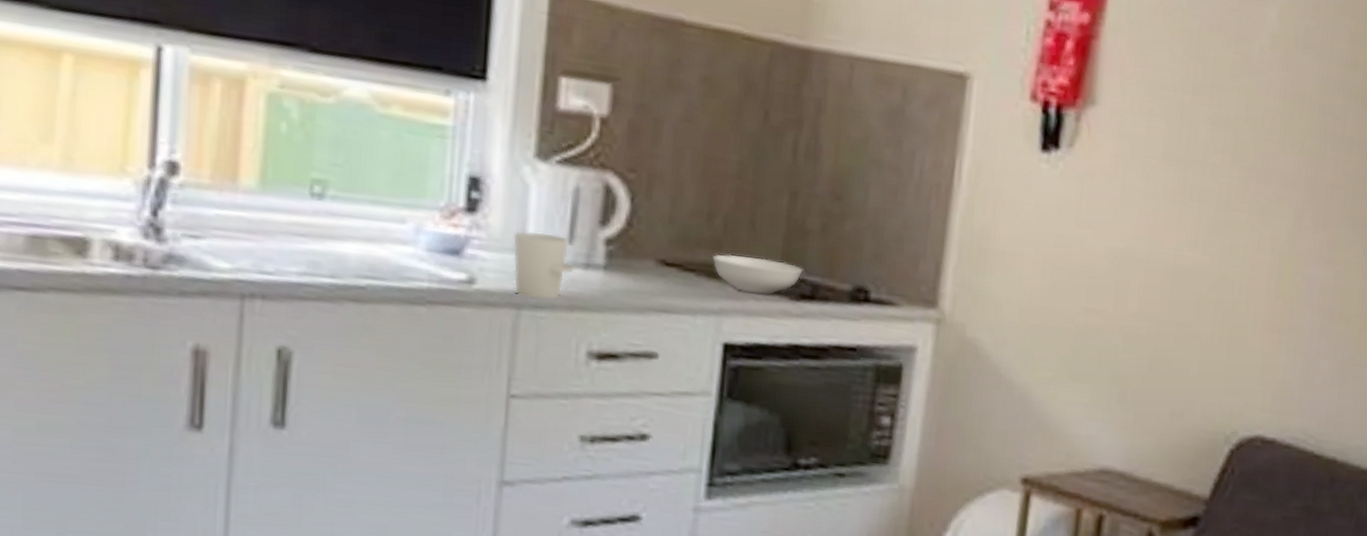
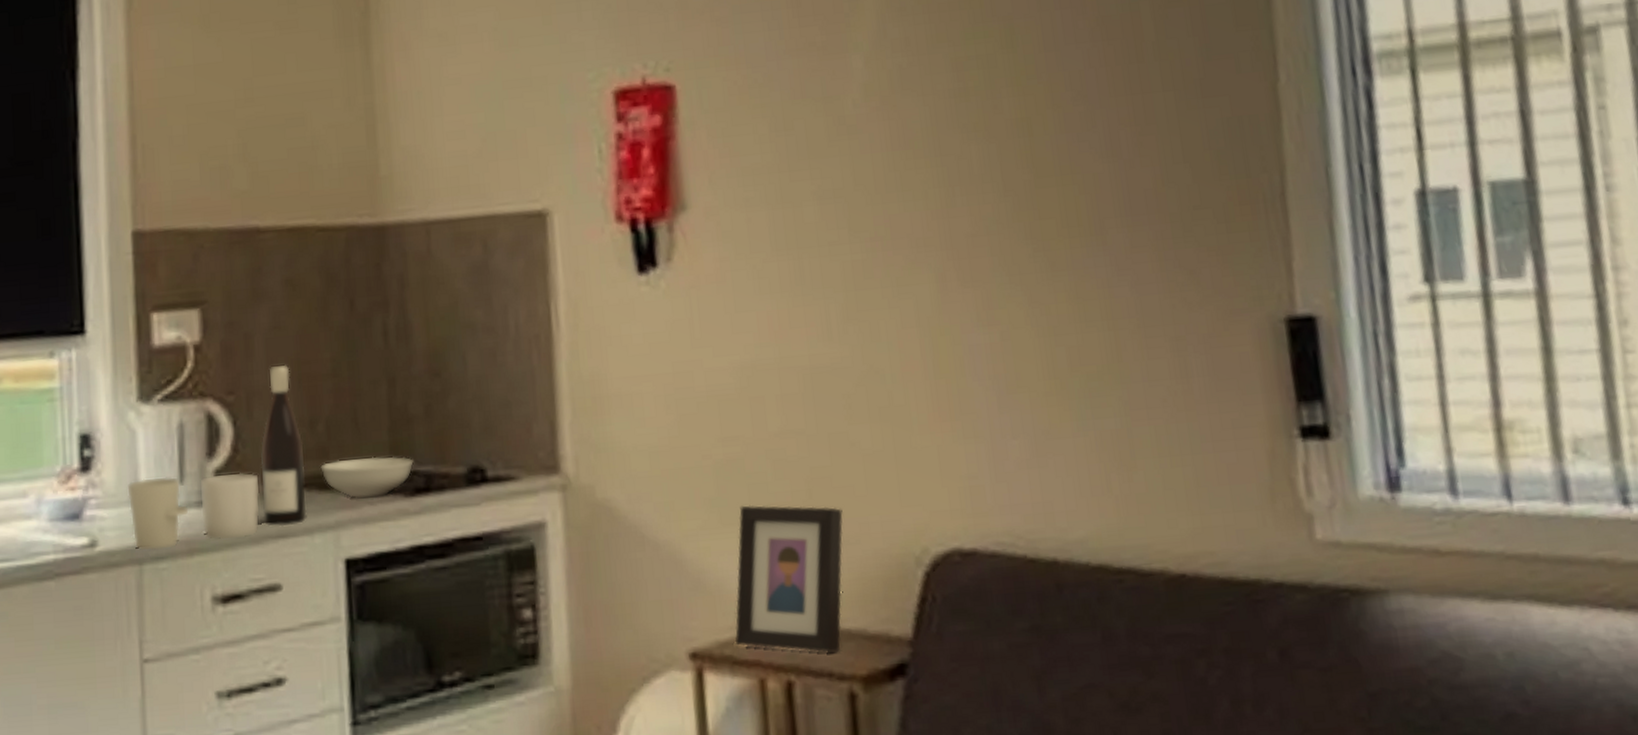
mug: none [586,242,651,306] -> present [201,472,260,540]
bottle: none [648,155,699,304] -> present [260,364,307,527]
picture frame: none [1063,367,1175,499] -> present [735,505,843,652]

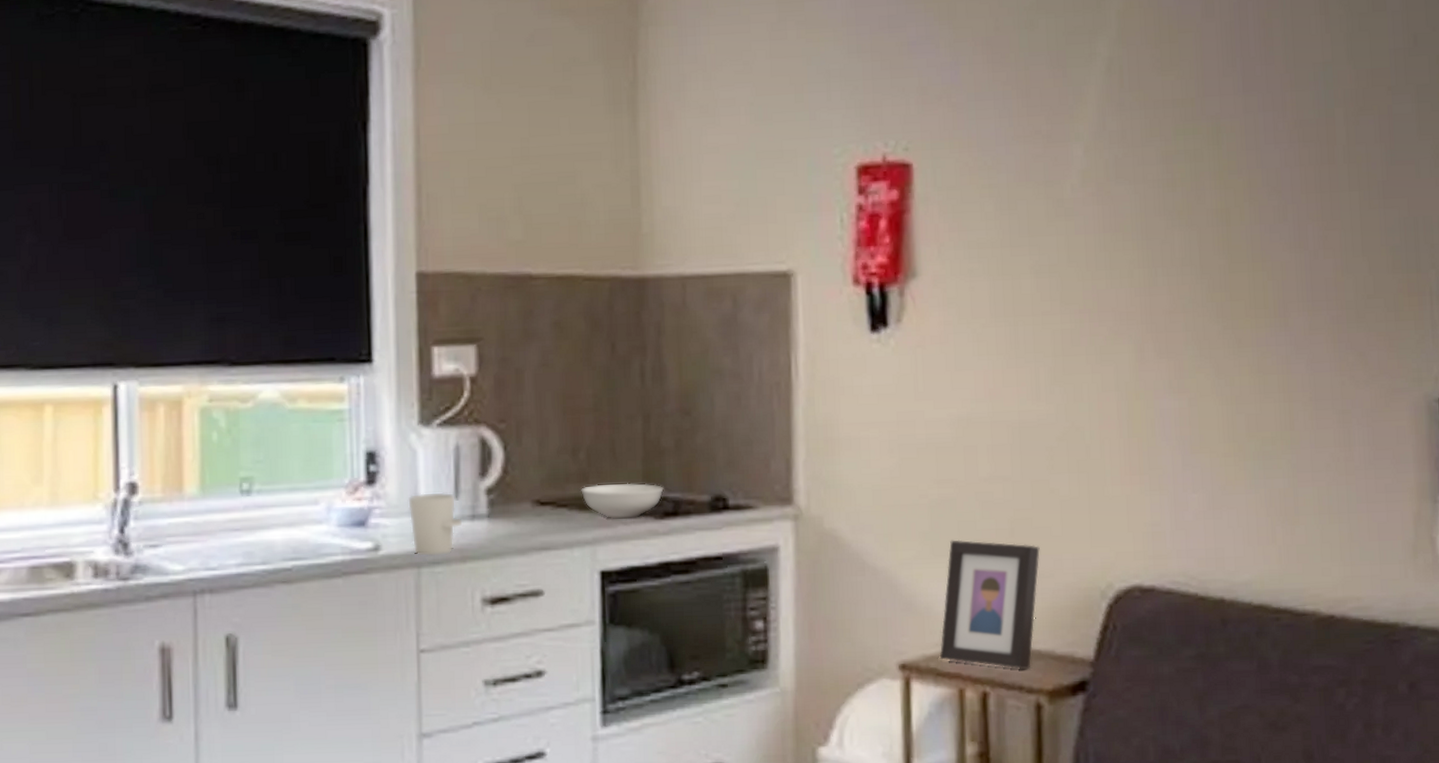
mug: present [201,472,260,540] -> none [474,491,527,550]
bottle: present [260,364,307,527] -> none [527,398,568,541]

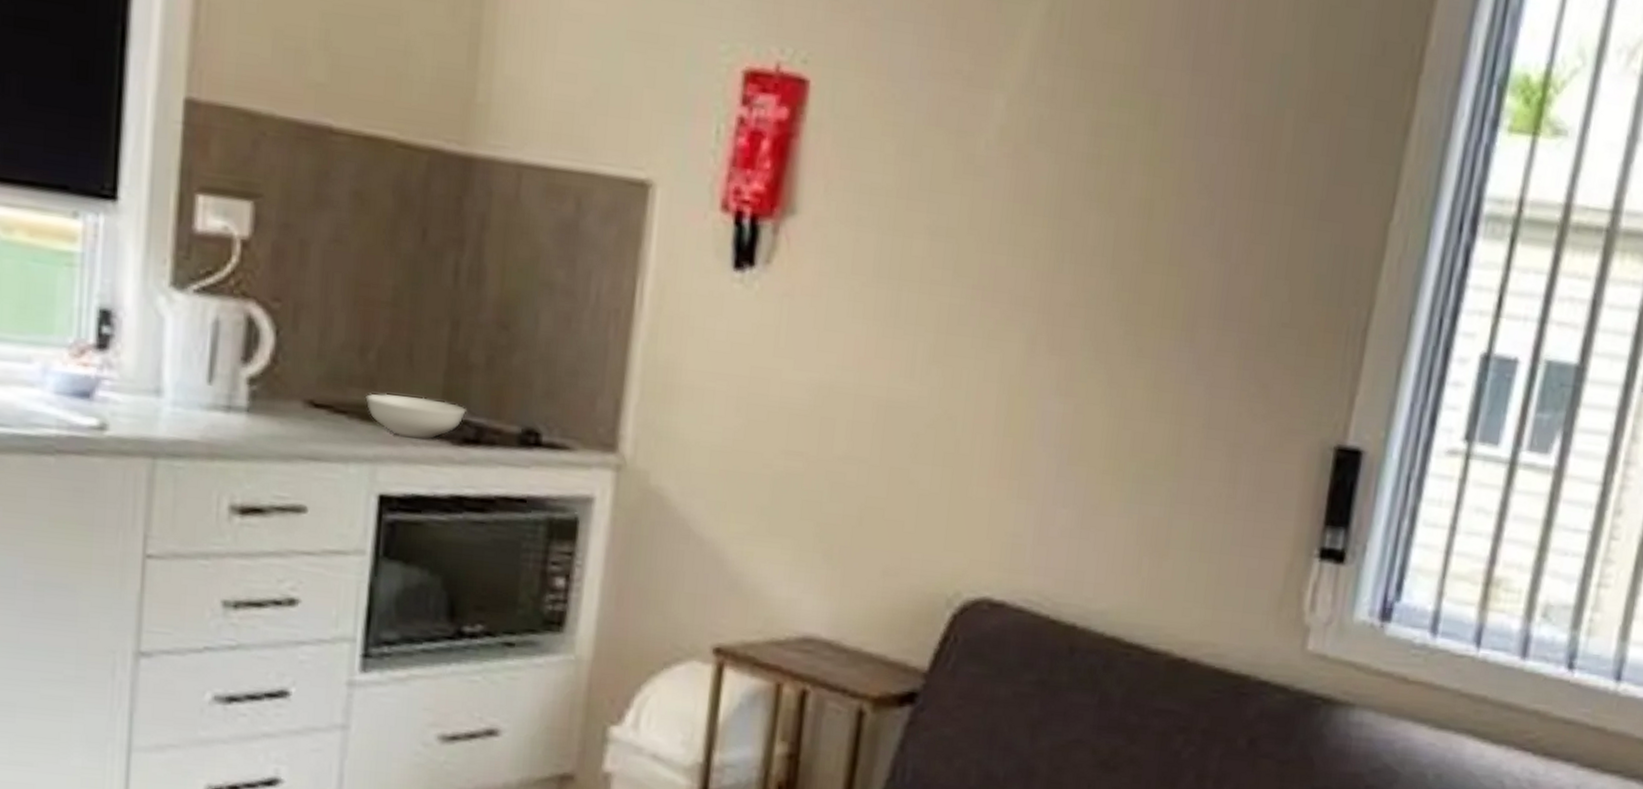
cup: present [408,492,463,557] -> none [147,369,215,449]
picture frame: present [940,539,1040,669] -> none [761,519,888,671]

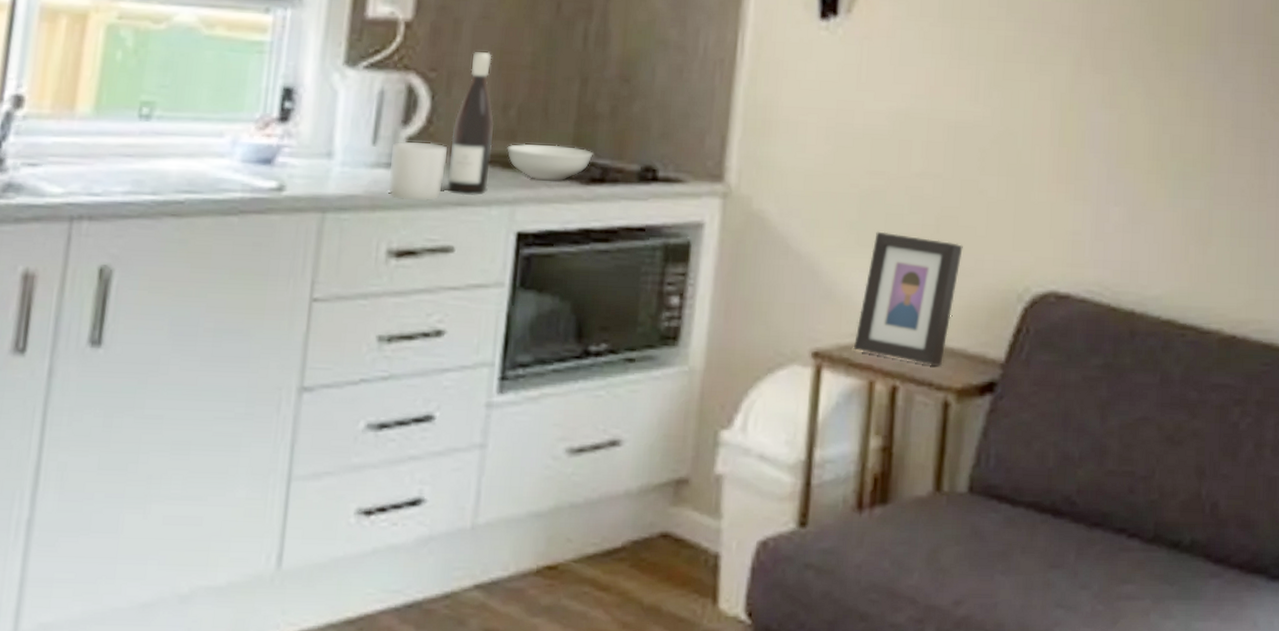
mug: none [228,381,298,453] -> present [388,141,449,202]
bottle: none [295,281,351,451] -> present [446,51,495,196]
picture frame: none [761,519,888,671] -> present [854,231,963,366]

